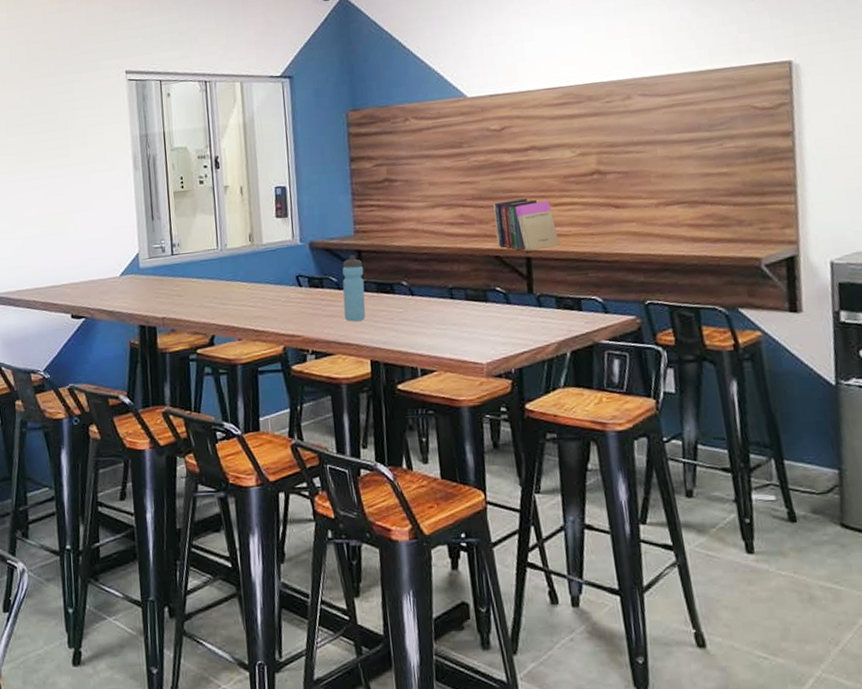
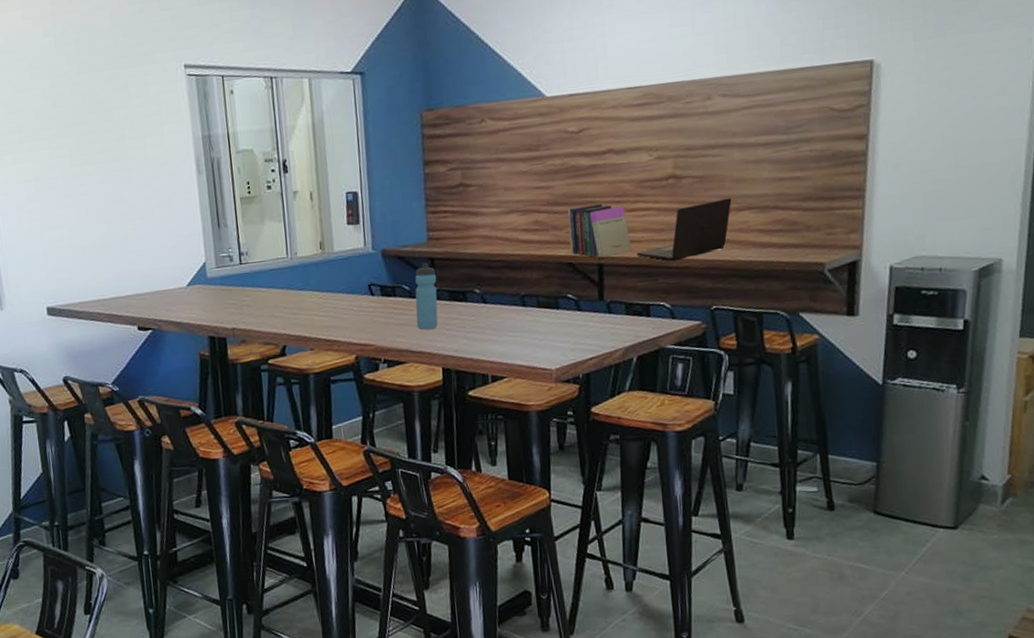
laptop: none [564,193,659,255] -> present [636,198,732,261]

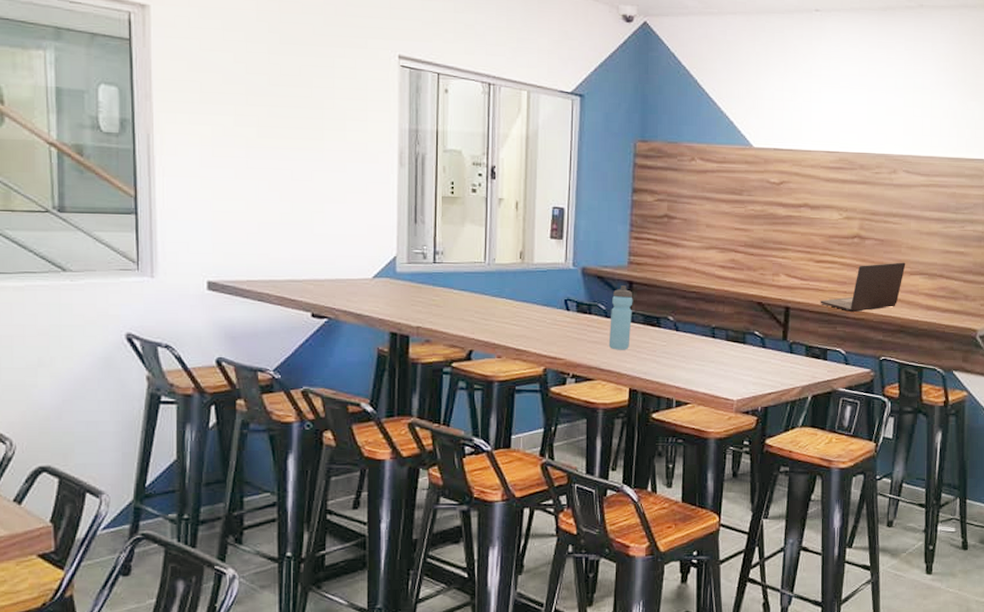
books: present [568,203,632,259] -> none [761,251,817,302]

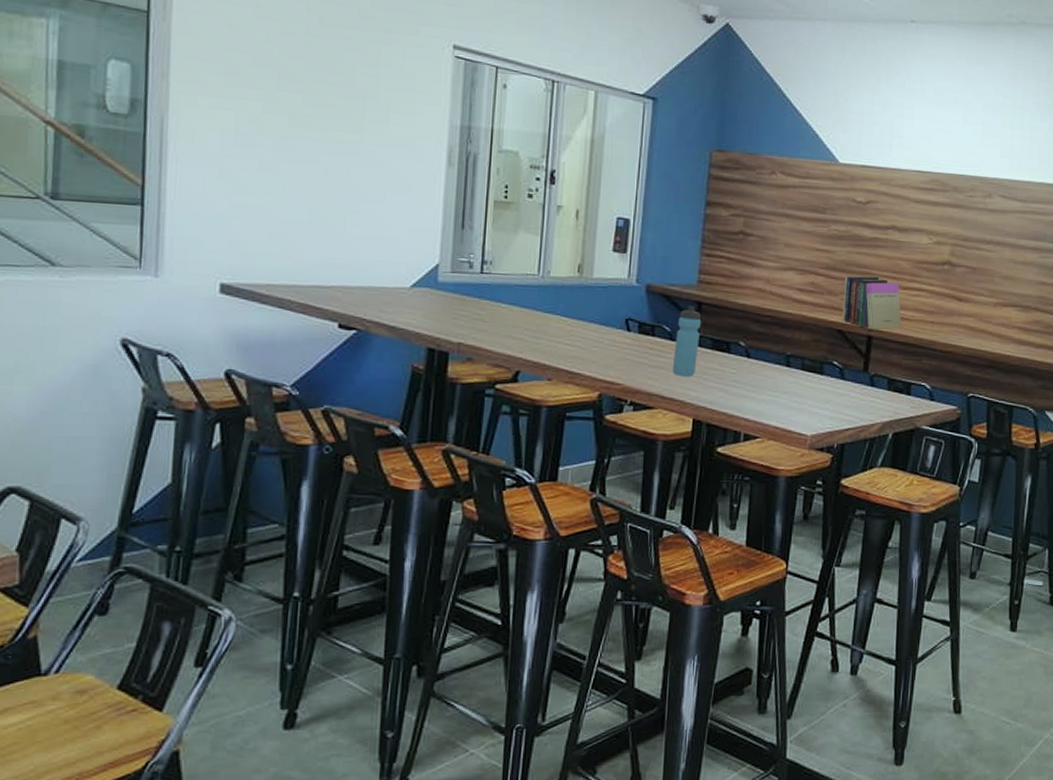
books: none [761,251,817,302] -> present [842,275,902,331]
laptop: present [820,262,906,312] -> none [905,292,999,344]

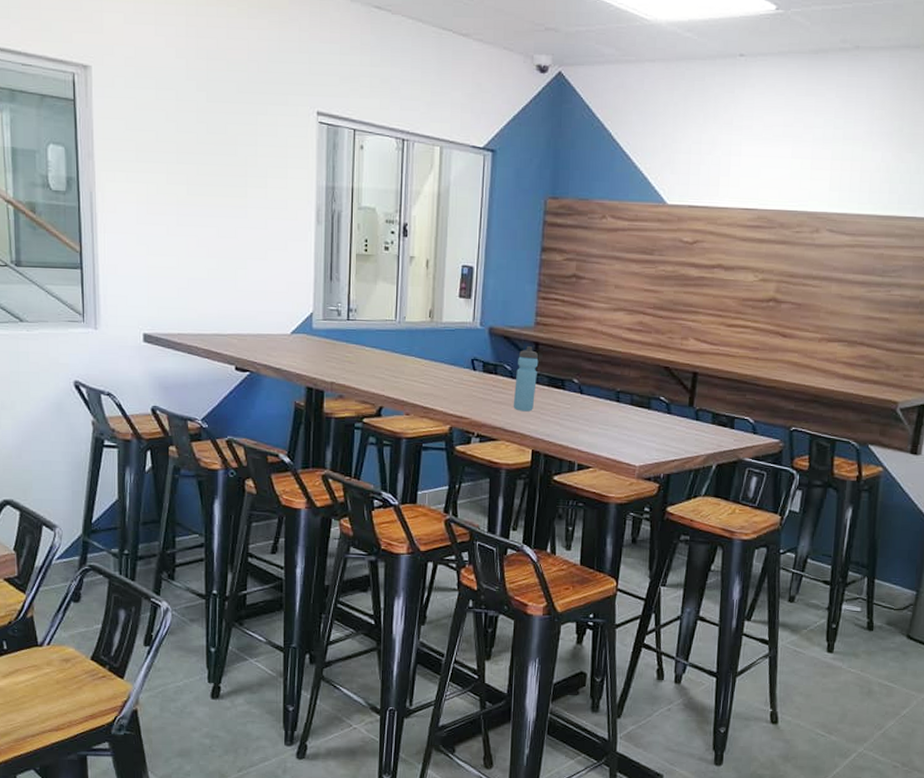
books: present [842,275,902,331] -> none [669,314,727,368]

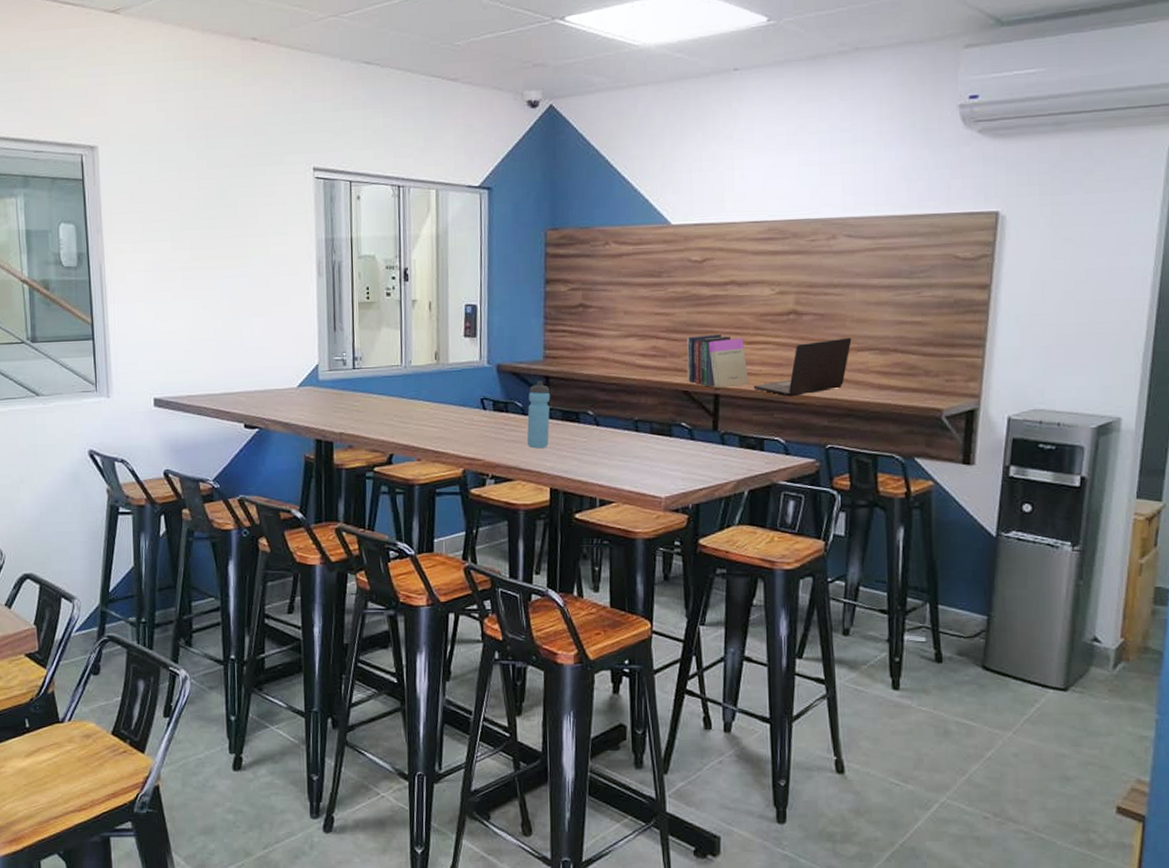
books: none [669,314,727,368] -> present [686,334,749,390]
laptop: none [729,328,824,379] -> present [753,337,852,396]

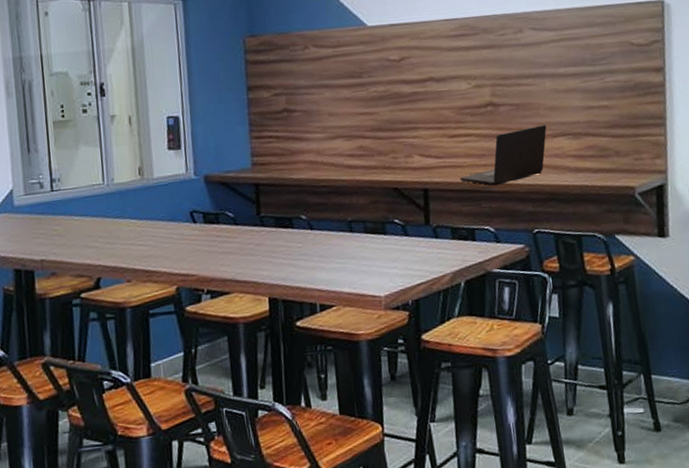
water bottle: present [526,381,551,449] -> none [239,189,264,259]
books: present [686,334,749,390] -> none [392,129,456,184]

